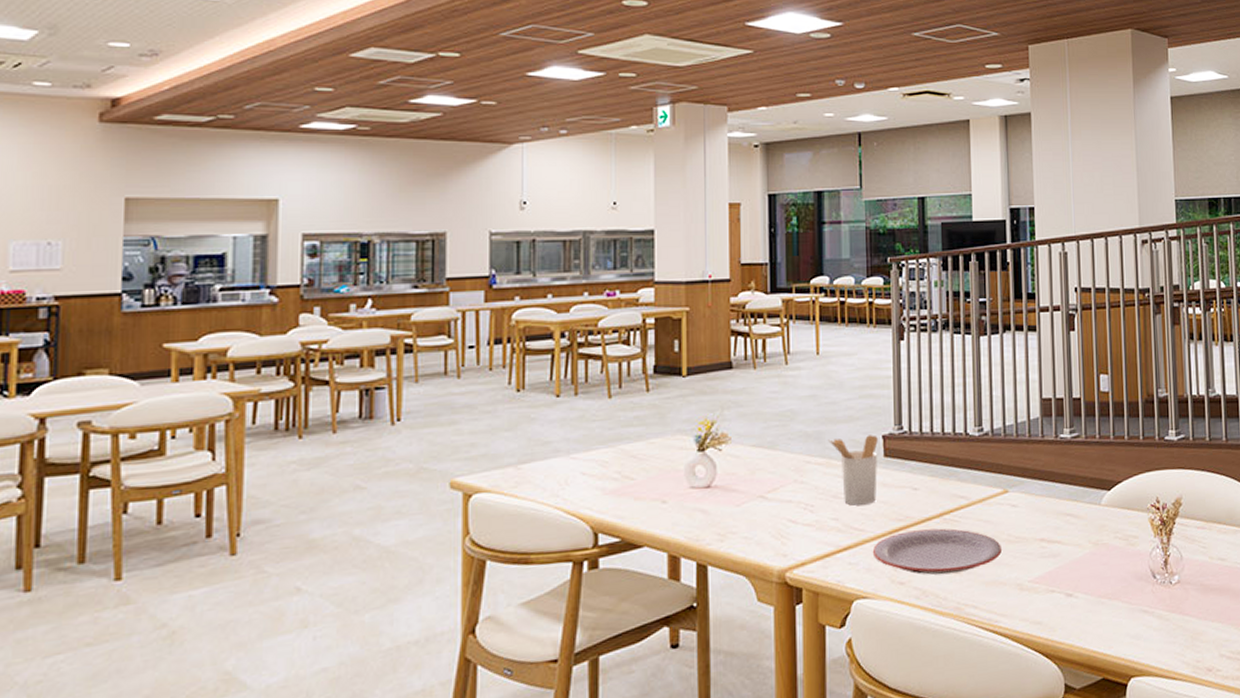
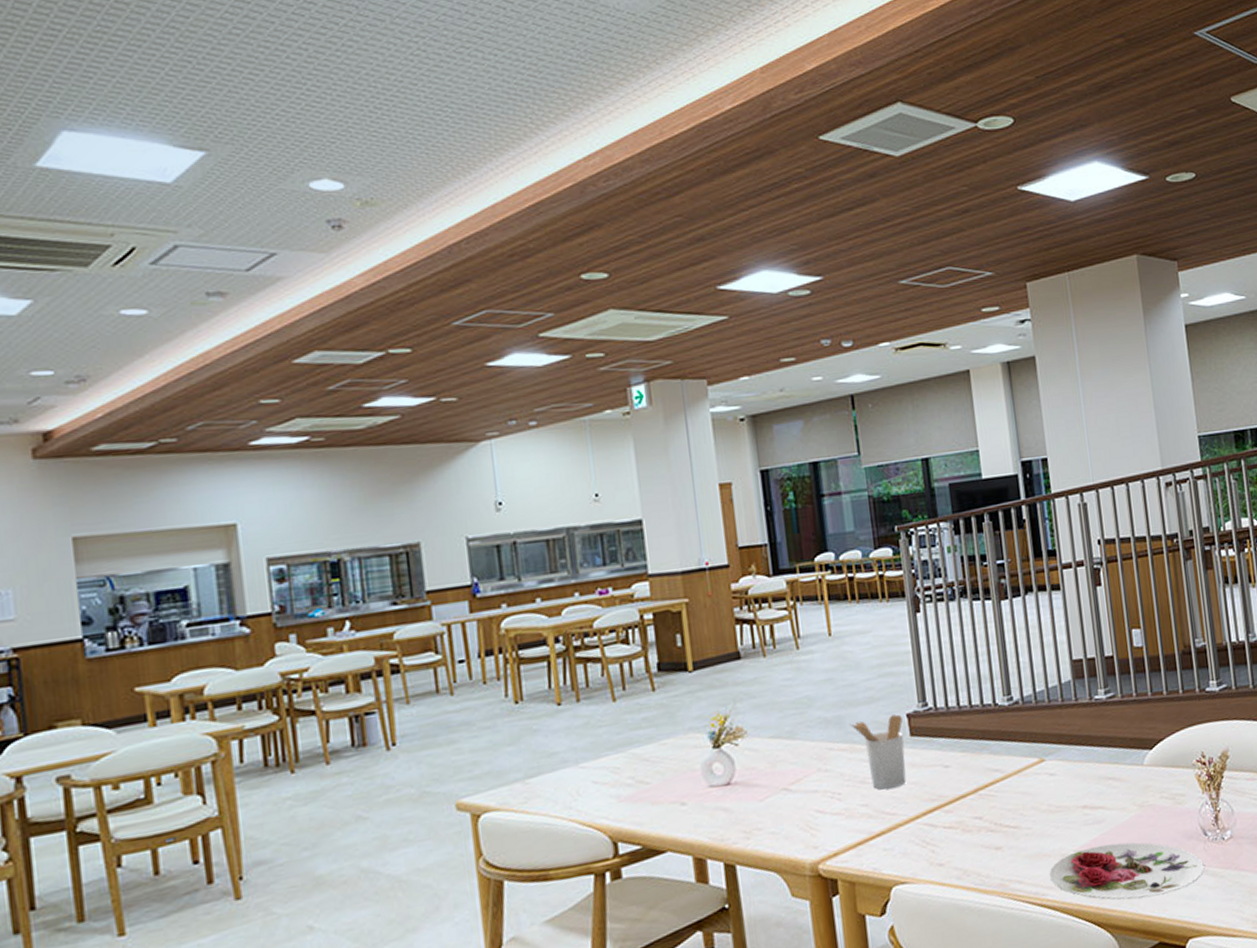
plate: present [872,528,1002,575] -> none [907,803,1043,854]
plate: none [1003,577,1151,634] -> present [1049,842,1205,900]

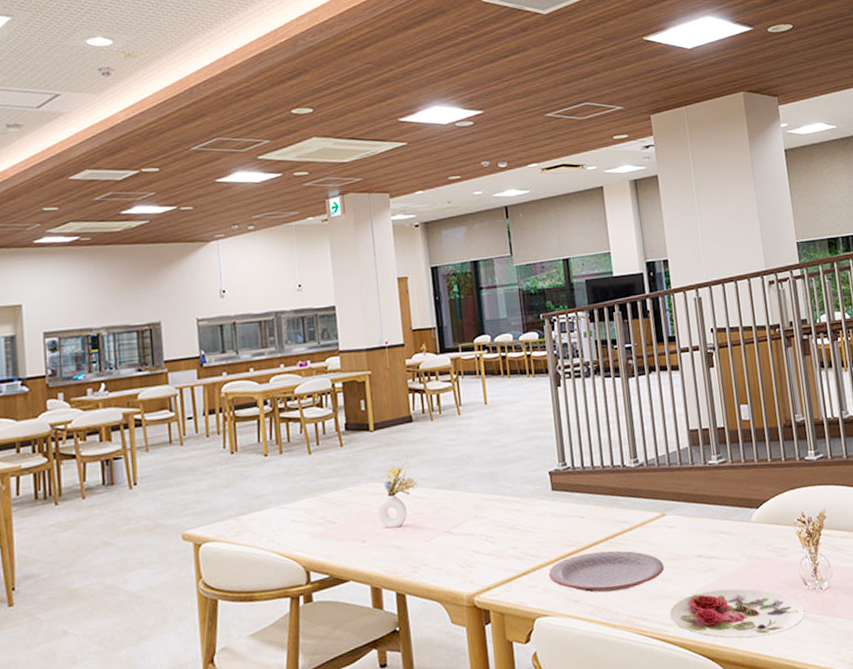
utensil holder: present [850,714,907,790] -> none [501,471,548,535]
plate: none [907,803,1043,854] -> present [548,550,664,593]

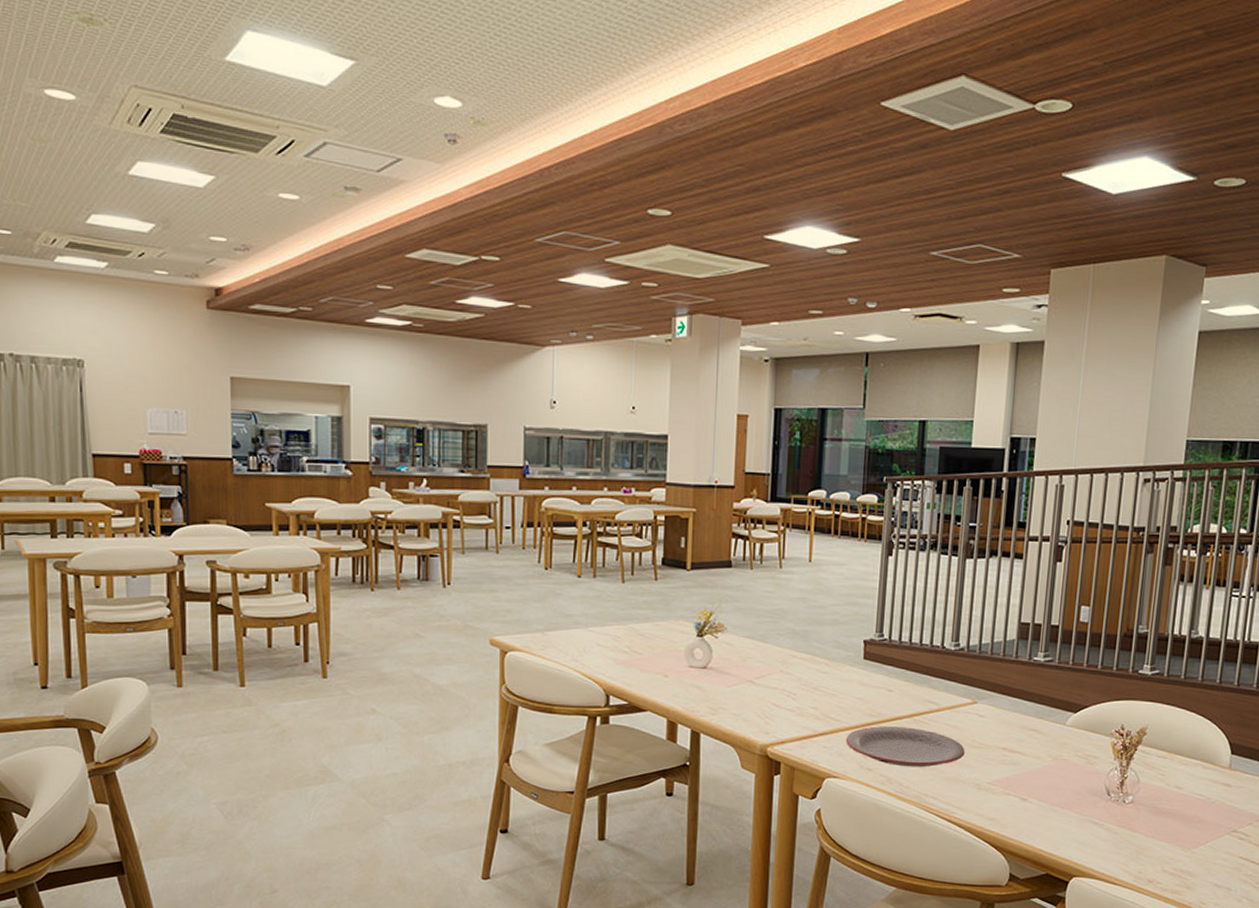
plate: present [669,588,805,639] -> none [961,783,1101,836]

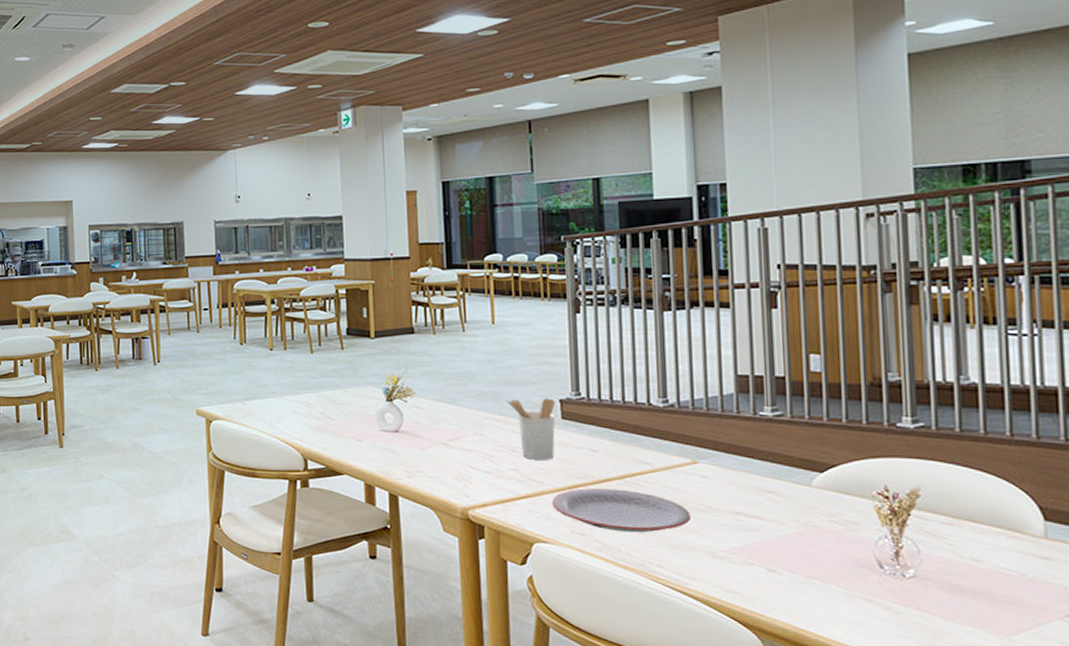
utensil holder: none [814,638,859,699] -> present [505,398,556,460]

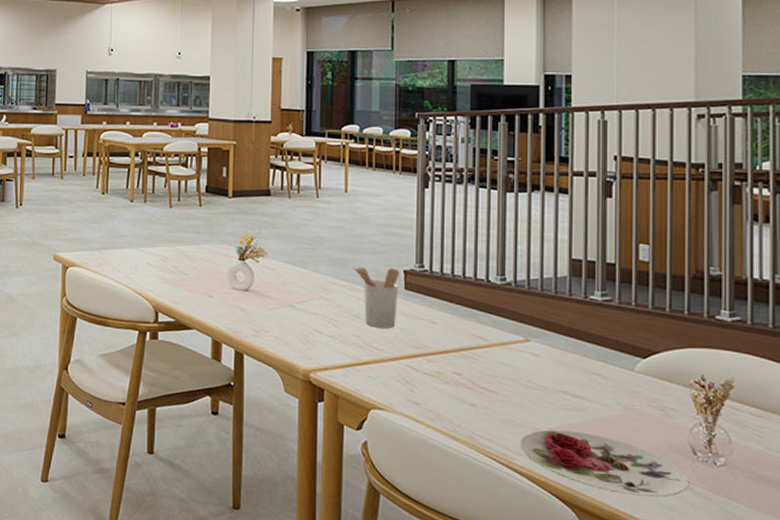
plate: present [551,488,691,533] -> none [390,358,520,406]
plate: none [693,551,877,614] -> present [520,430,689,497]

